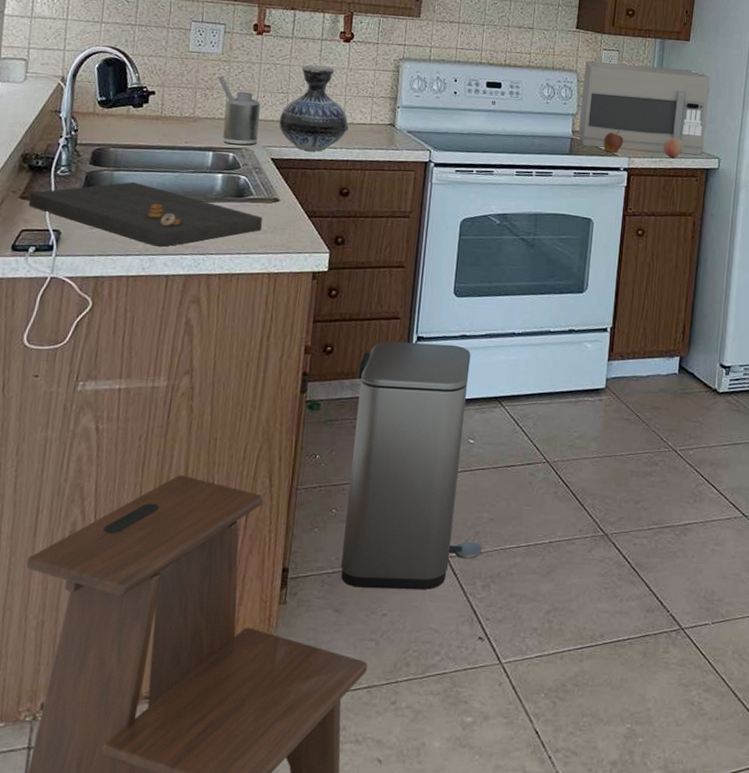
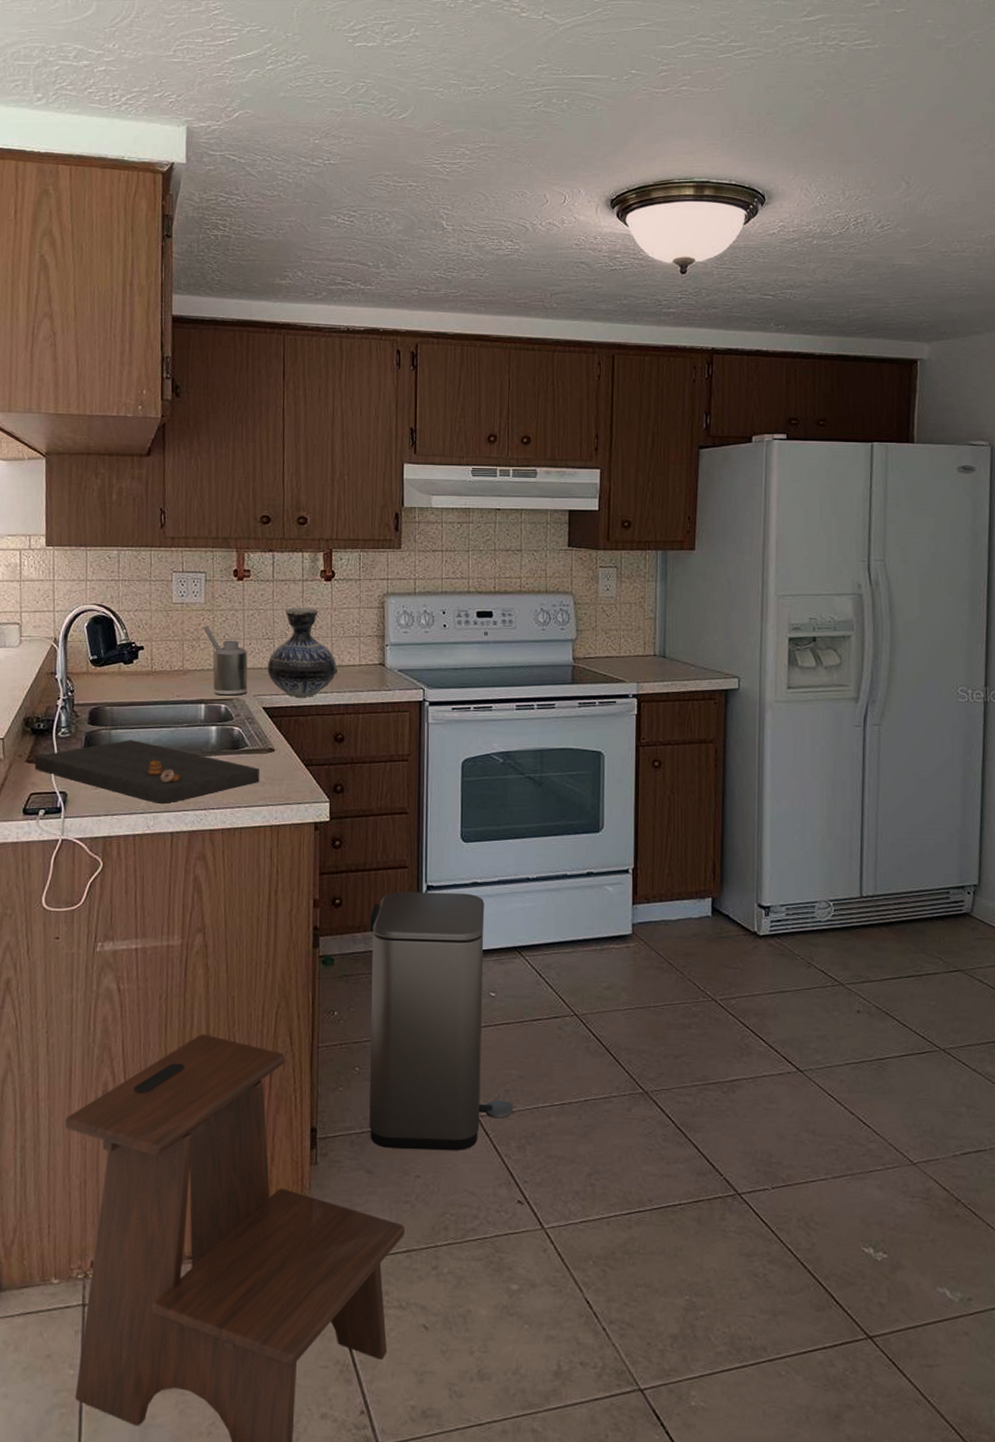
microwave: present [578,61,710,156] -> none [580,580,721,675]
fruit: present [603,131,623,154] -> none [607,654,629,680]
fruit: present [663,137,684,158] -> none [675,658,698,680]

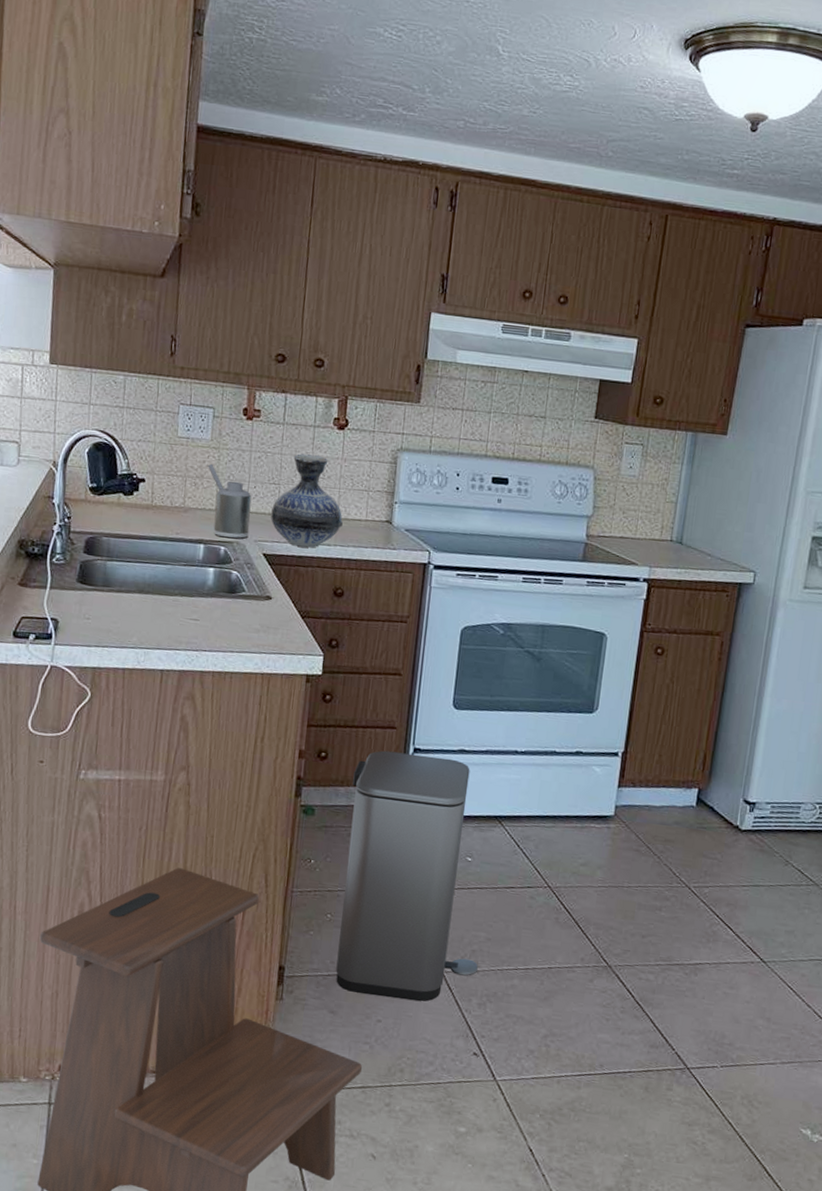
cutting board: present [34,740,260,805] -> none [26,573,255,642]

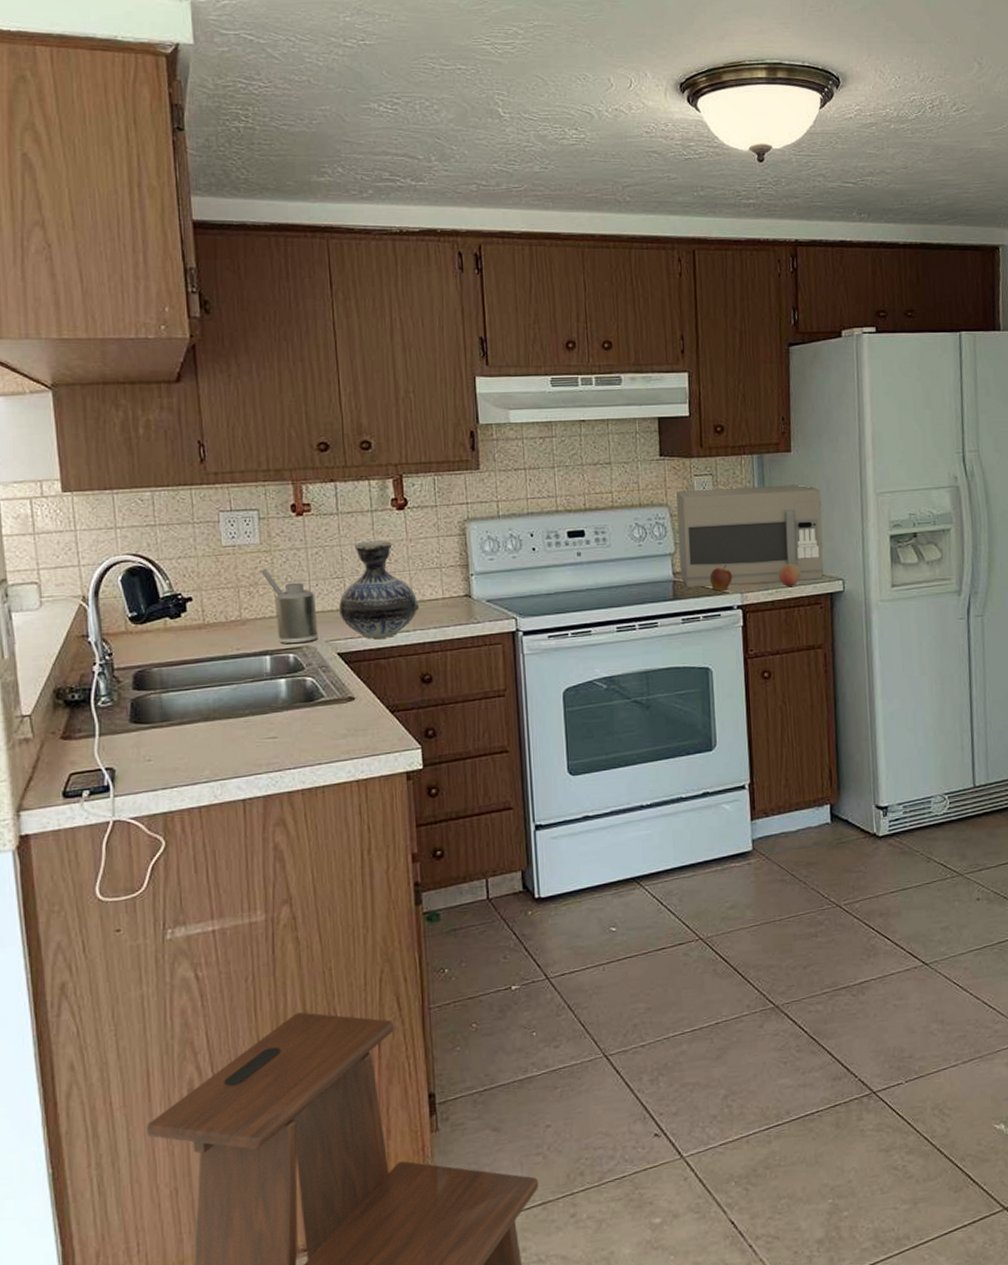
pedal bin: present [336,750,478,1001] -> none [475,828,643,1102]
microwave: none [593,456,749,568] -> present [676,484,824,589]
fruit: none [621,536,644,562] -> present [709,565,732,592]
fruit: none [690,546,715,569] -> present [778,563,802,586]

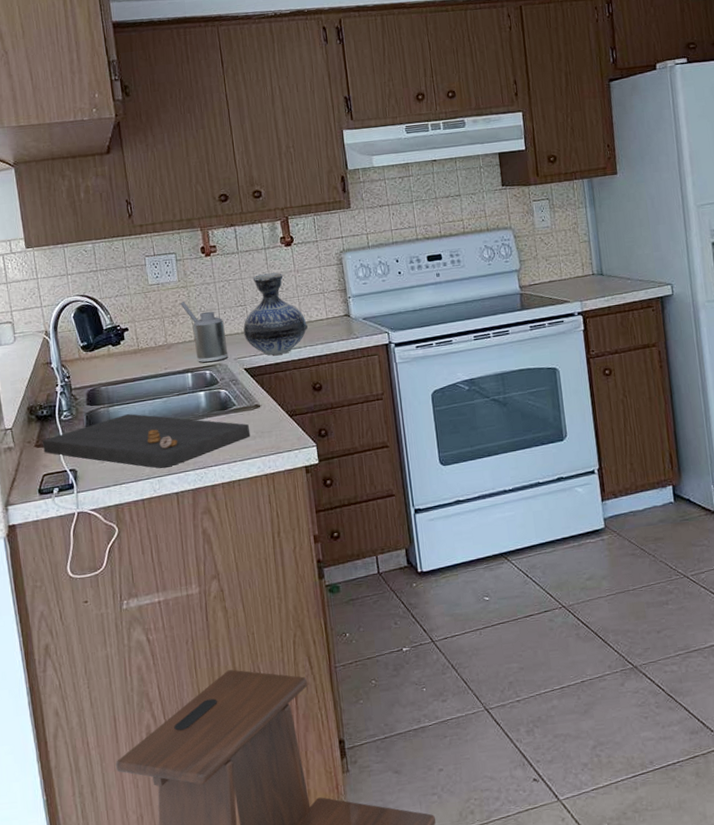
cutting board: none [71,702,341,771] -> present [42,414,251,469]
microwave: present [676,484,824,589] -> none [518,202,653,300]
fruit: present [709,565,732,592] -> none [551,277,572,301]
fruit: present [778,563,802,586] -> none [612,272,634,293]

